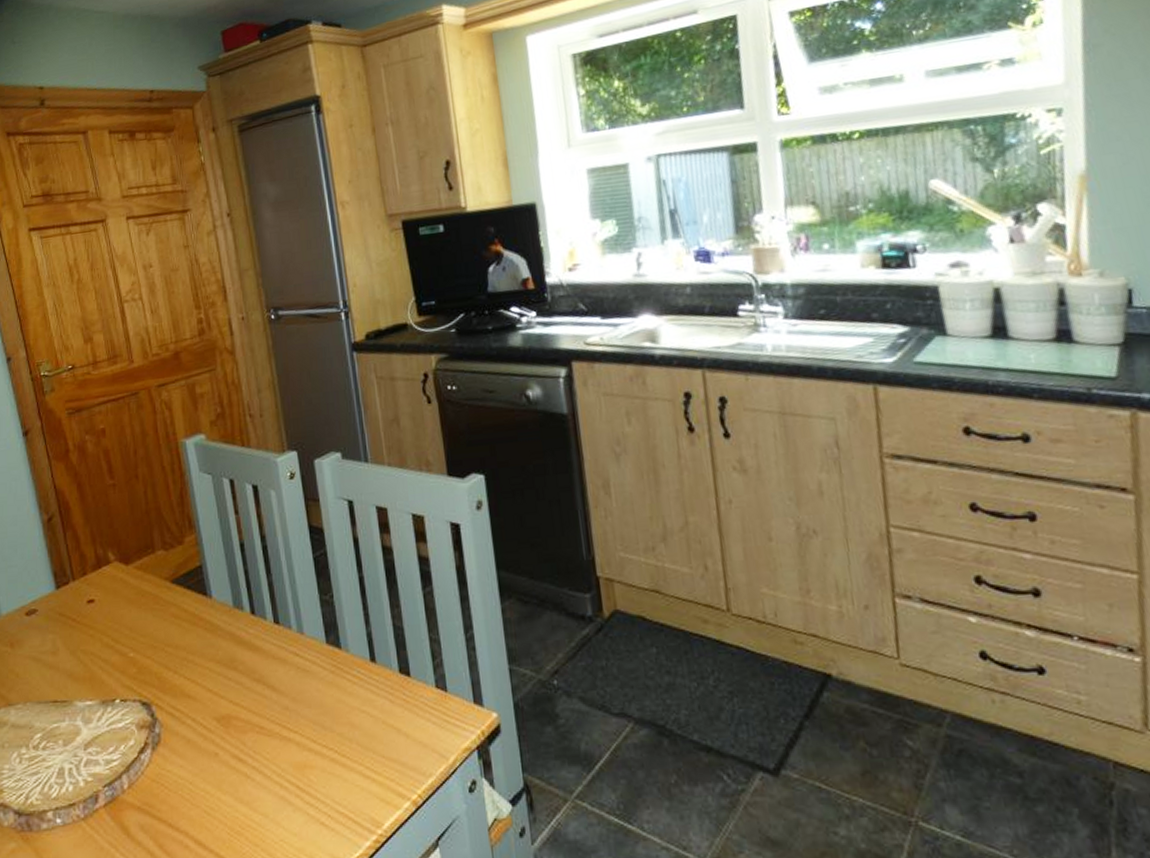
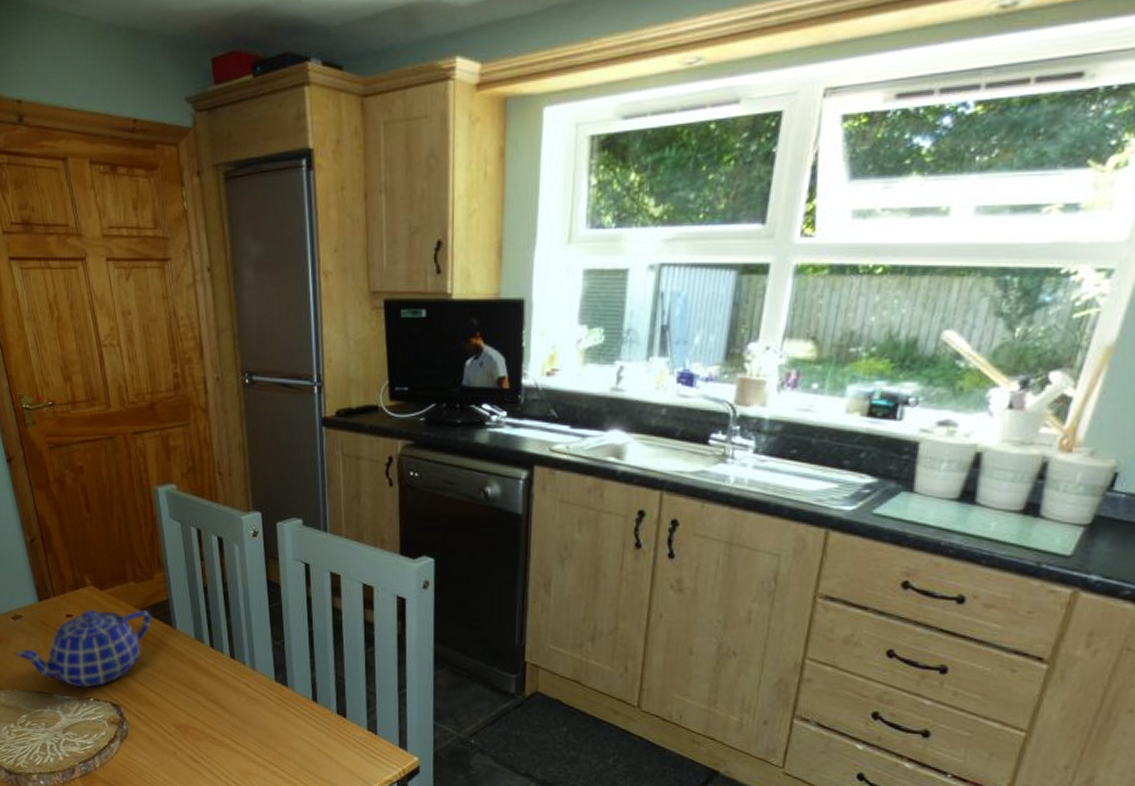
teapot: none [27,581,185,688] -> present [14,609,153,688]

